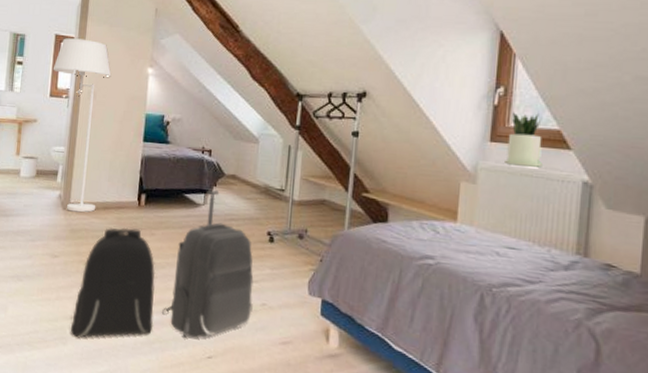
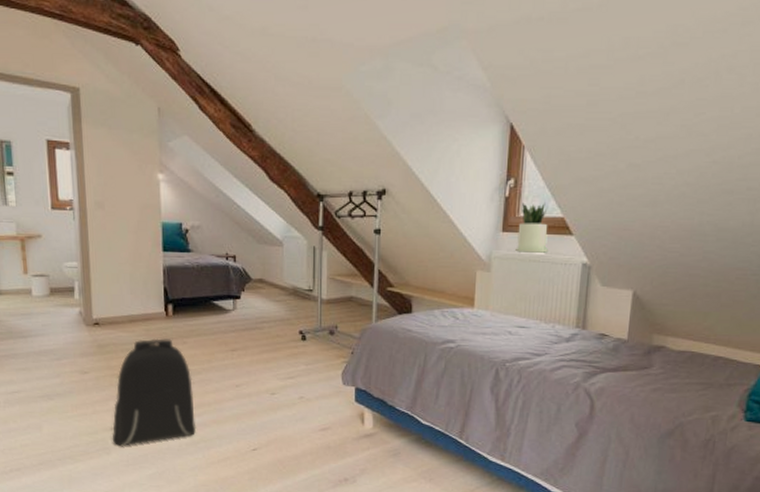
floor lamp: present [53,38,112,213] -> none [50,144,122,328]
rolling backpack: present [161,190,254,338] -> none [202,295,291,435]

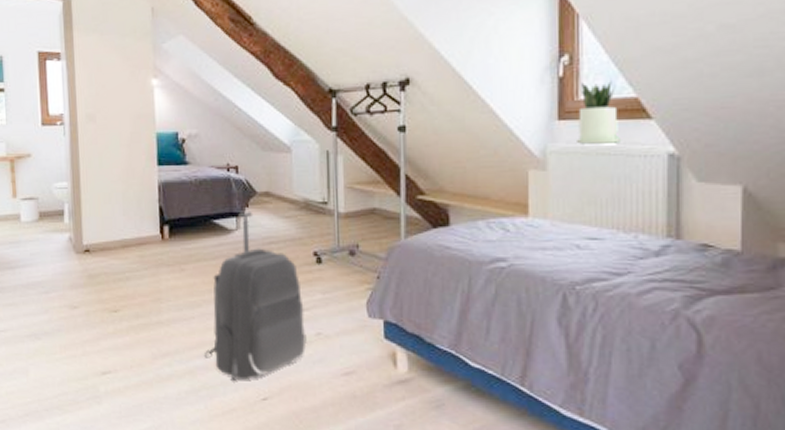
backpack: present [112,338,196,446] -> none [103,266,197,394]
rolling backpack: none [202,295,291,435] -> present [203,212,307,381]

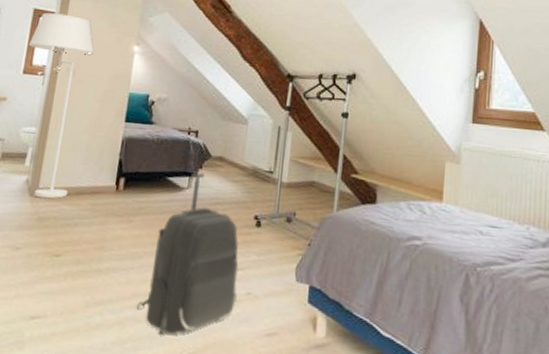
floor lamp: none [40,53,114,255] -> present [28,13,94,199]
planter: present [575,81,620,144] -> none [484,95,520,148]

